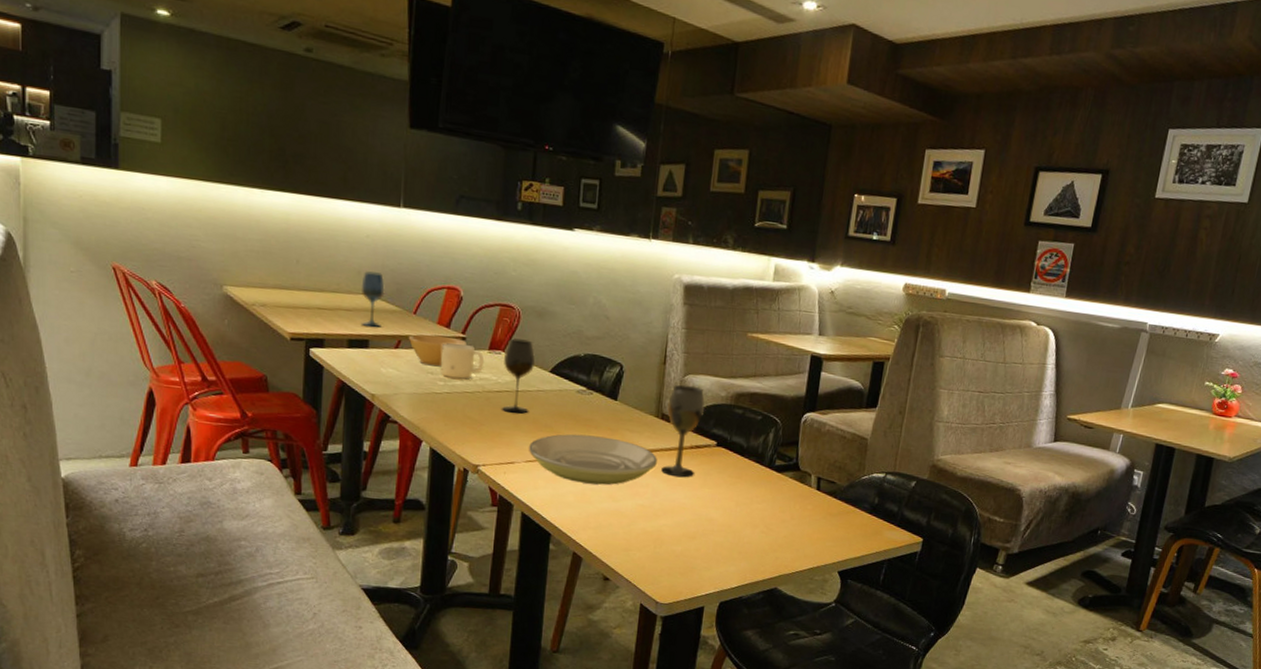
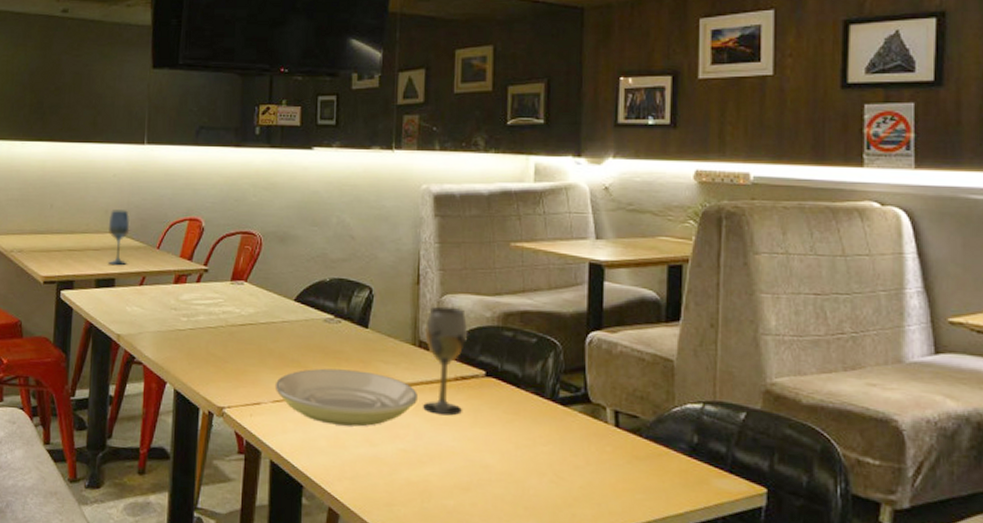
cup: present [408,334,467,367] -> none [152,269,209,302]
mug: present [441,343,485,379] -> none [183,276,227,314]
wine glass: present [502,338,536,414] -> none [246,267,280,349]

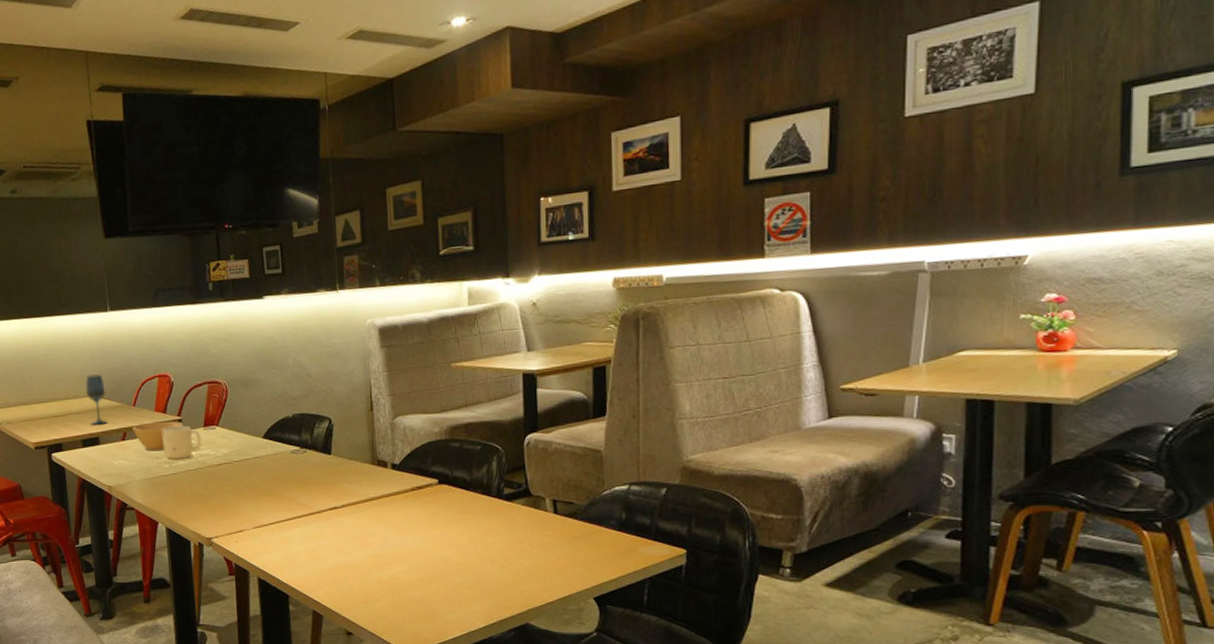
cup: none [152,269,209,302] -> present [131,421,183,451]
mug: none [183,276,227,314] -> present [161,425,202,459]
plate: present [274,368,419,427] -> none [254,492,382,541]
wine glass: present [423,306,469,416] -> none [381,427,420,521]

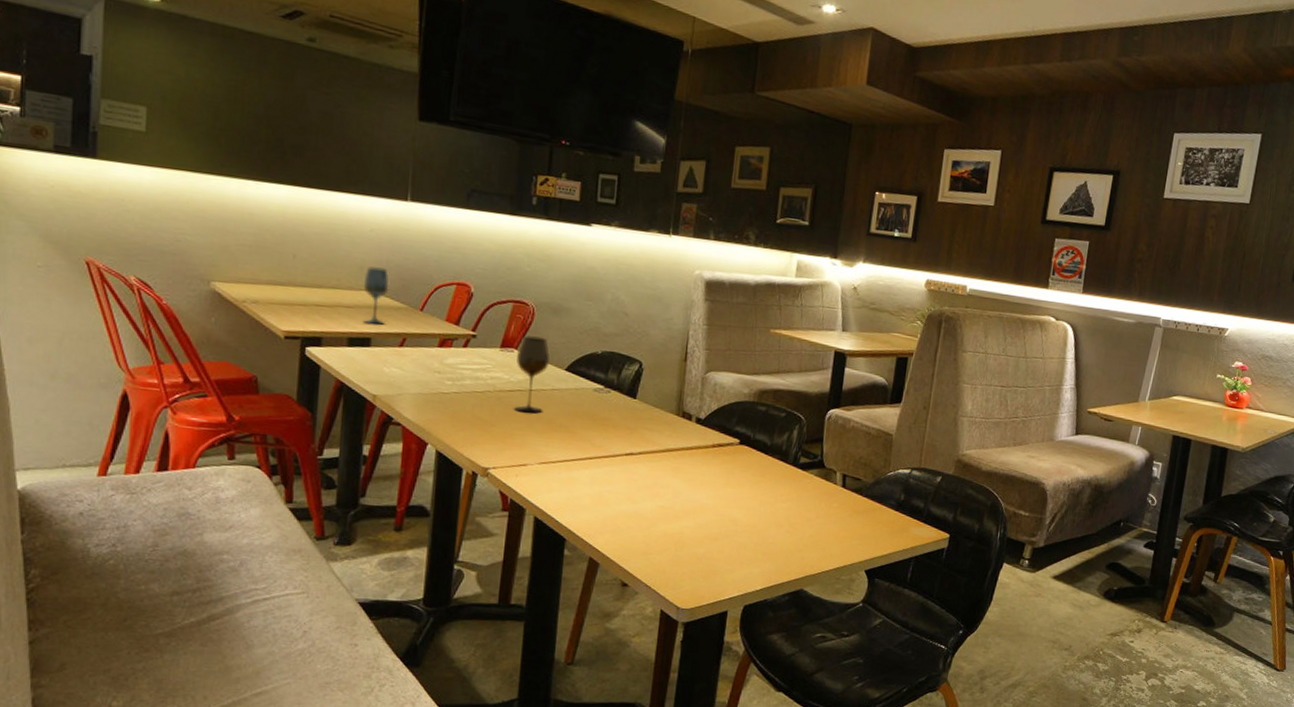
cup: present [131,421,183,451] -> none [413,332,477,366]
mug: present [161,425,202,459] -> none [449,341,496,378]
wine glass: none [217,411,248,484] -> present [514,335,551,414]

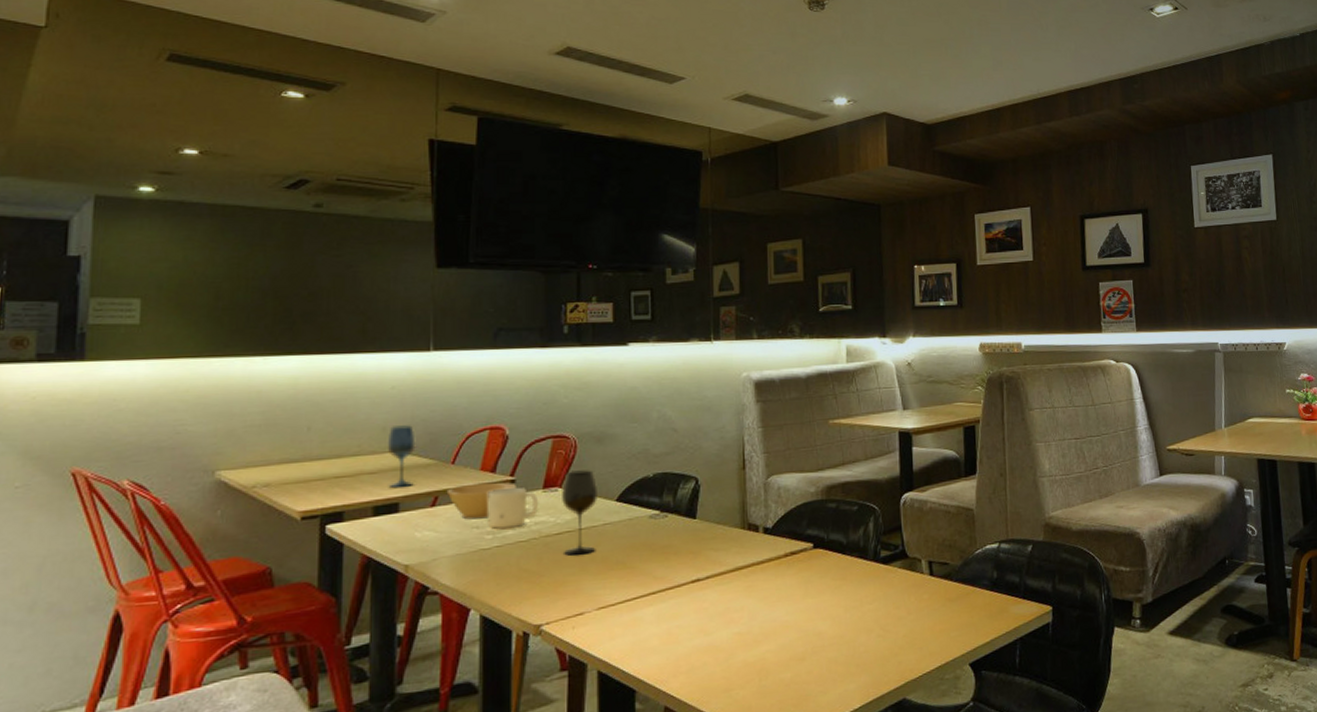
cup: none [413,332,477,366] -> present [446,482,516,520]
mug: none [449,341,496,378] -> present [486,487,539,529]

